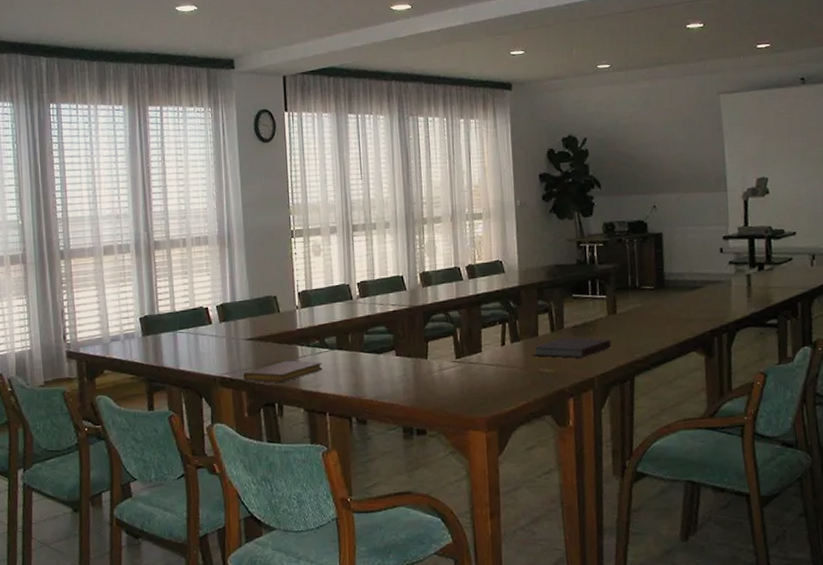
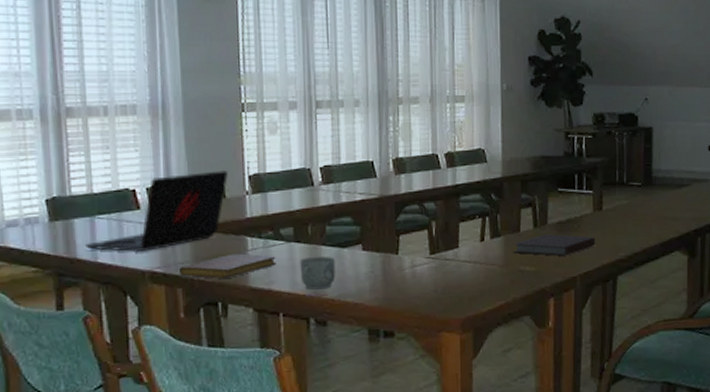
laptop: none [169,289,281,361] -> present [84,170,228,253]
mug: none [342,362,373,392] -> present [300,257,336,290]

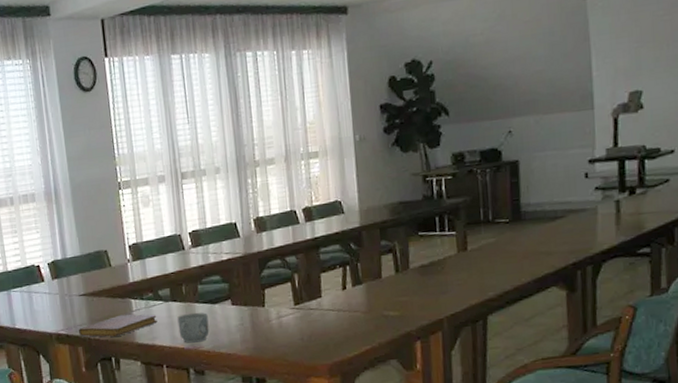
laptop: present [84,170,228,253] -> none [4,242,112,318]
notebook: present [513,234,596,256] -> none [375,277,462,300]

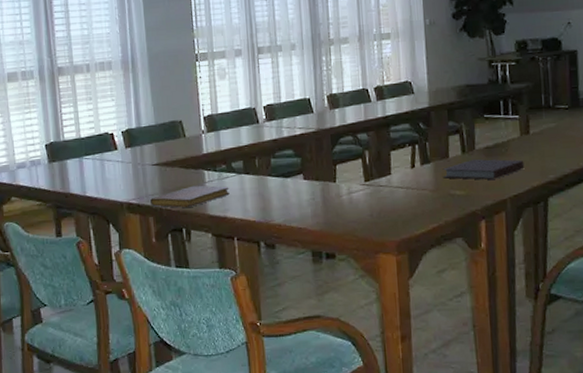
mug: present [177,312,210,343] -> none [249,186,281,216]
notebook: none [375,277,462,300] -> present [442,159,525,180]

